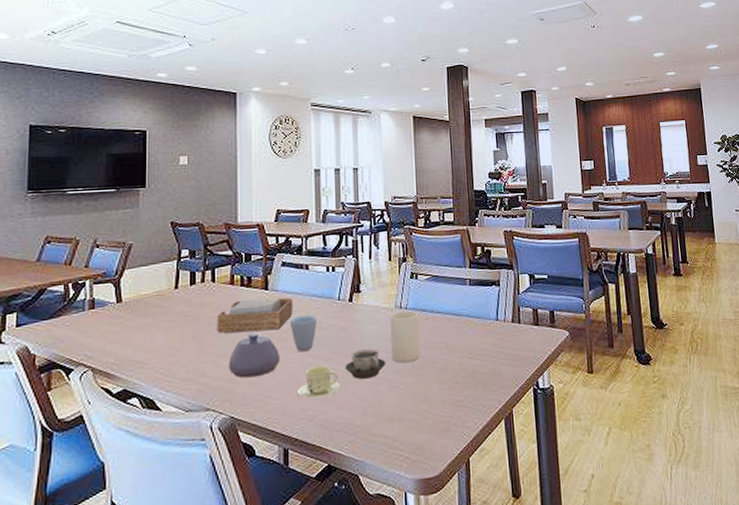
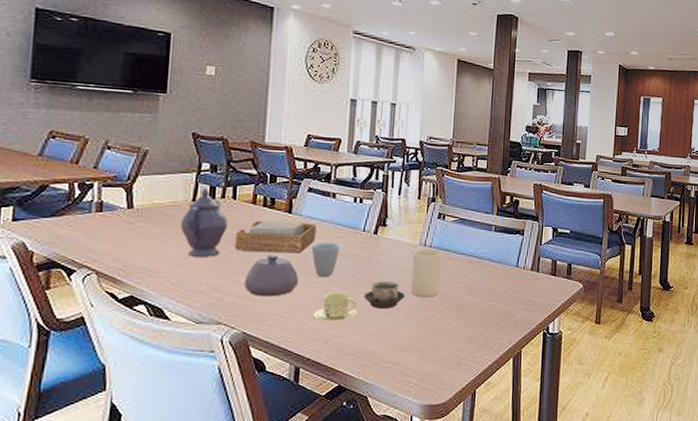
teapot: none [165,274,209,344] -> present [180,188,228,257]

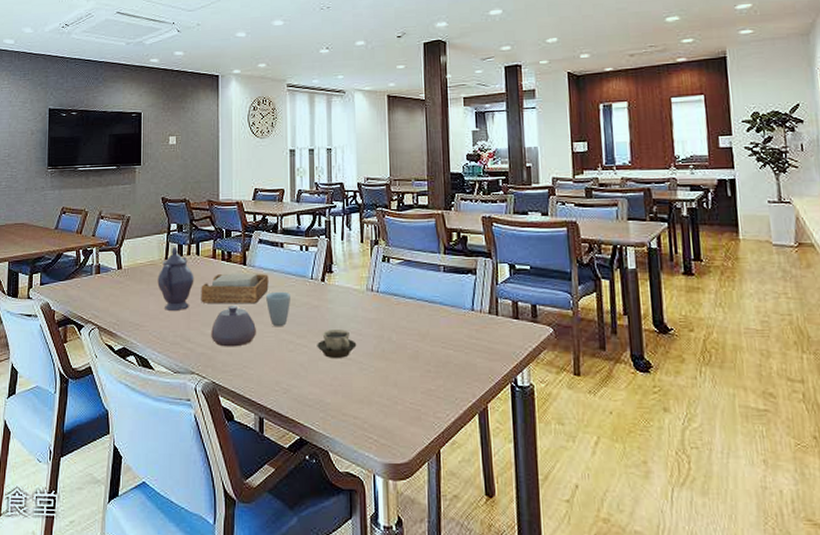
cup and saucer: present [312,292,357,322] -> none [271,341,312,372]
cup: present [411,249,442,298] -> none [361,294,391,346]

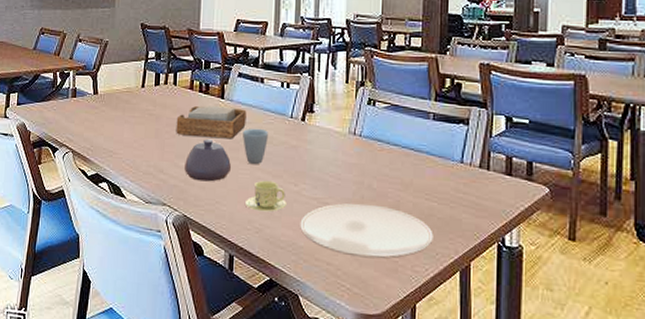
teapot: present [157,246,194,310] -> none [133,74,170,140]
cup and saucer: none [271,341,312,372] -> present [244,180,287,212]
cup: present [317,330,357,359] -> none [293,171,335,203]
plate: none [326,356,452,409] -> present [300,203,433,259]

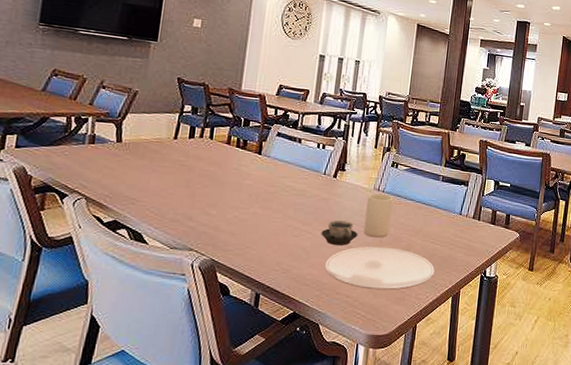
napkin holder: present [176,105,247,139] -> none [209,159,283,191]
sugar bowl: present [185,139,232,182] -> none [215,190,264,229]
cup: present [243,128,268,165] -> none [277,182,302,214]
cup and saucer: present [244,180,287,212] -> none [274,227,314,255]
cup: none [293,171,335,203] -> present [321,220,358,246]
cup: none [341,138,373,193] -> present [363,193,393,238]

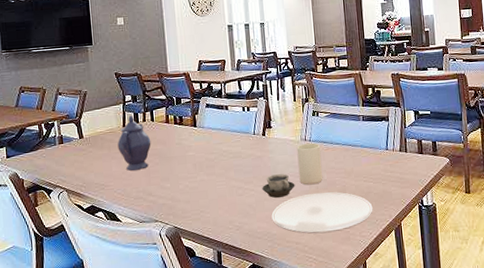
teapot: none [162,127,205,190] -> present [117,115,151,171]

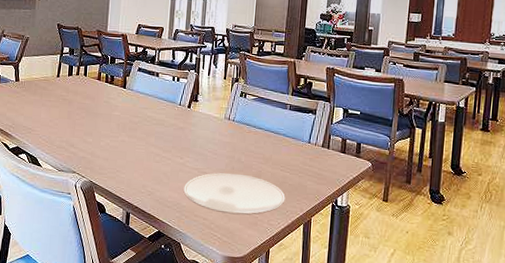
teapot: present [117,115,151,171] -> none [49,66,81,121]
cup: present [262,174,295,198] -> none [179,148,212,172]
cup: present [296,142,323,185] -> none [217,122,243,165]

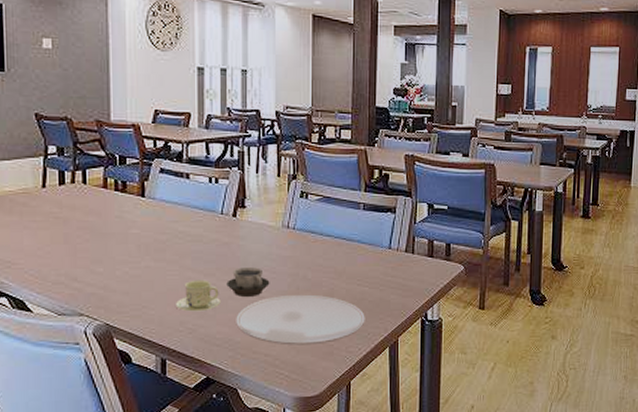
cup and saucer: none [140,154,174,179] -> present [175,280,221,312]
cup: none [179,148,212,172] -> present [226,267,270,298]

